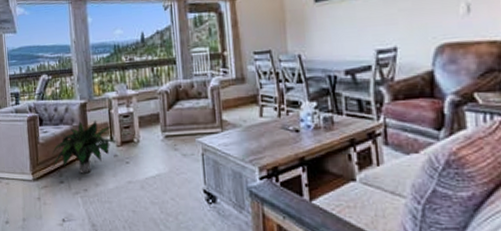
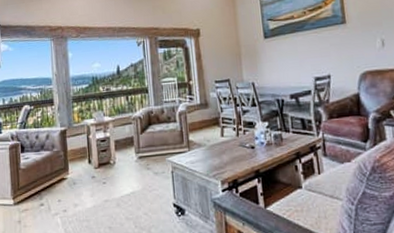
potted plant: present [52,119,119,174] -> none [32,145,96,196]

